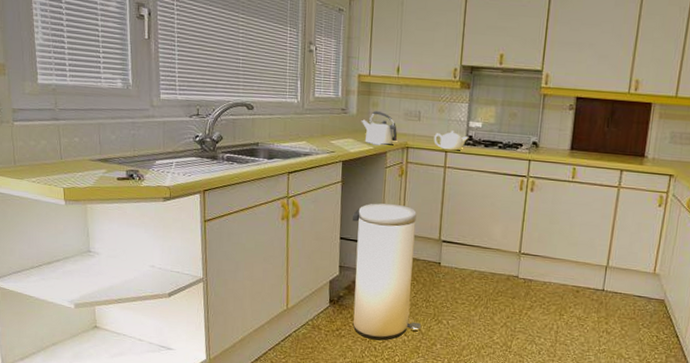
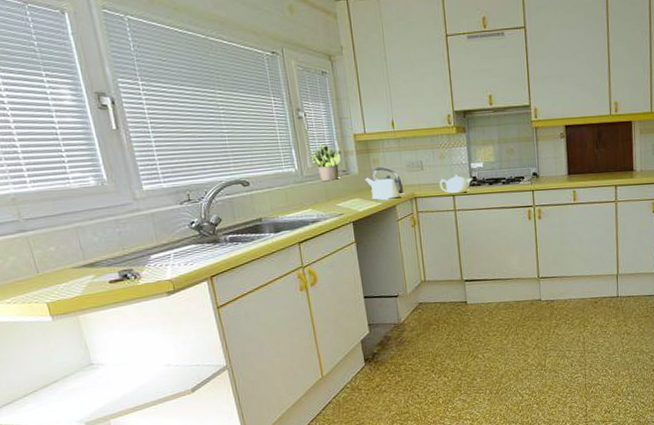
potted plant: none [312,78,344,118] -> present [310,143,341,182]
pedal bin: present [352,203,421,341] -> none [373,253,459,388]

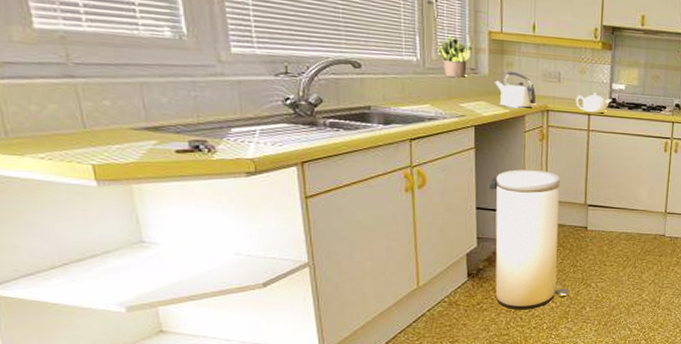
pedal bin: none [373,253,459,388] -> present [490,169,569,310]

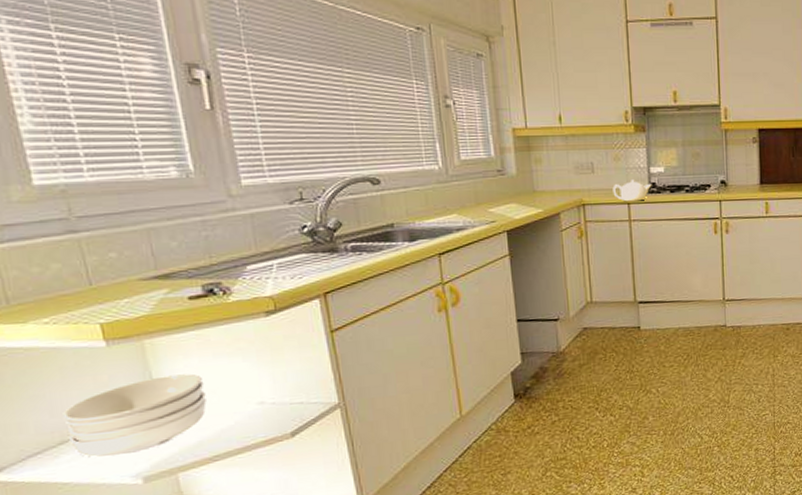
bowl: none [54,219,188,285] -> present [62,373,207,458]
potted plant: present [435,34,472,78] -> none [457,137,496,183]
pedal bin: present [490,169,569,310] -> none [529,269,628,430]
kettle: present [494,70,536,109] -> none [523,167,569,207]

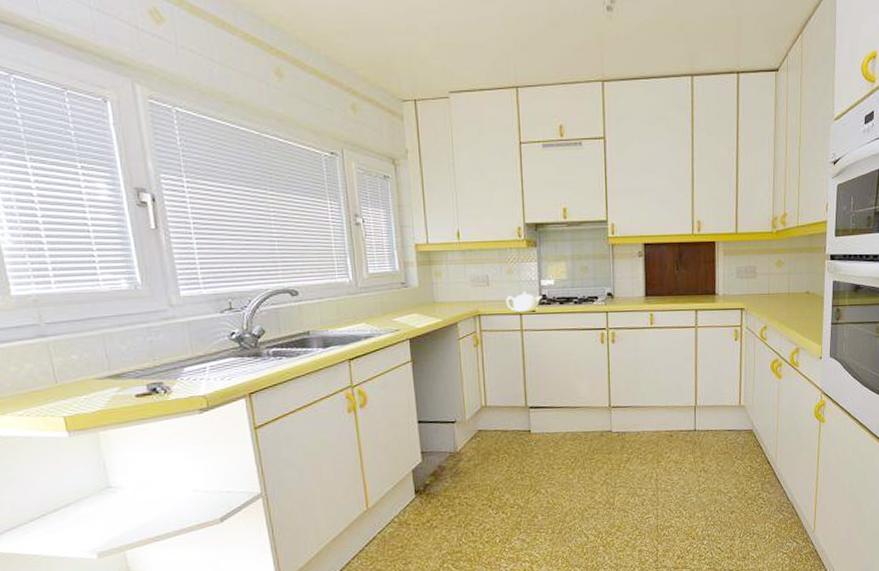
bowl: present [62,373,207,458] -> none [33,463,150,534]

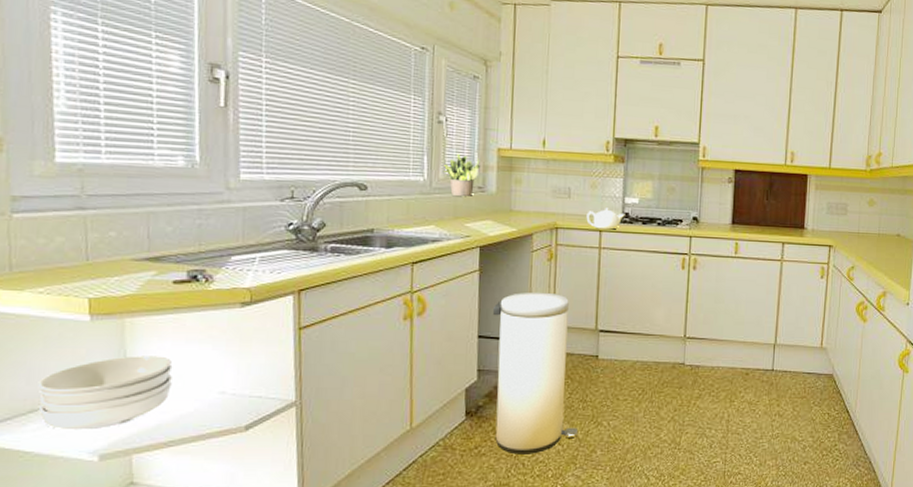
bowl: none [33,463,150,534] -> present [38,356,173,431]
potted plant: none [366,252,401,294] -> present [442,153,480,197]
pedal bin: none [429,376,519,525] -> present [493,292,577,455]

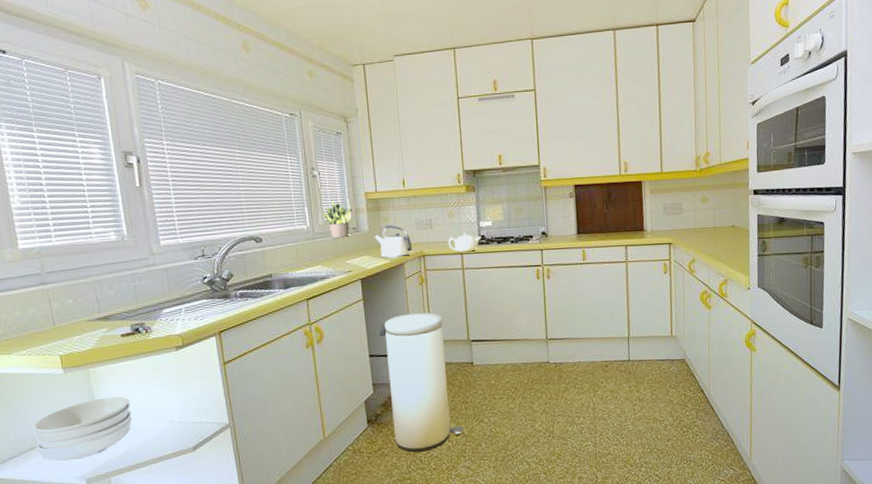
kettle: none [501,188,544,227] -> present [374,224,412,258]

